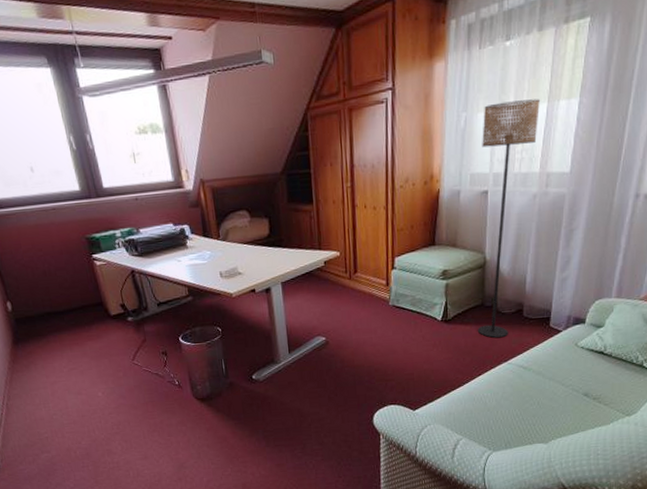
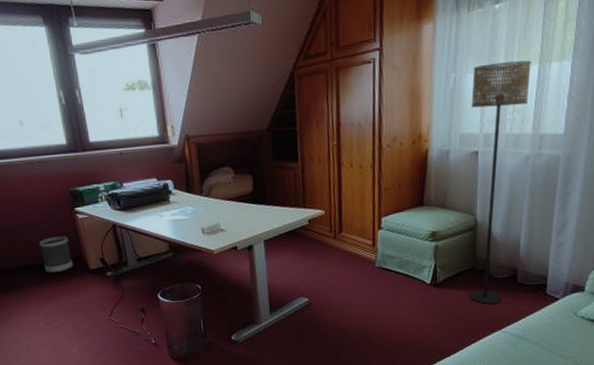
wastebasket: none [58,283,94,320] -> present [39,236,73,274]

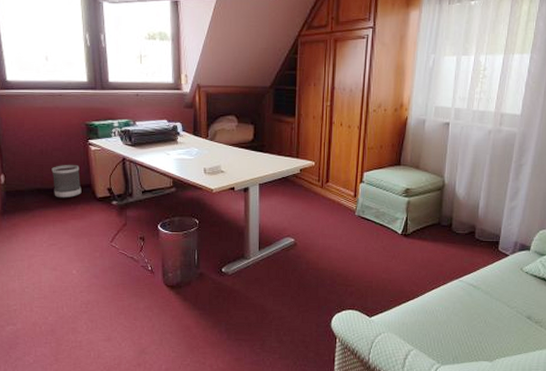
floor lamp: present [468,60,531,305] -> none [433,50,497,256]

